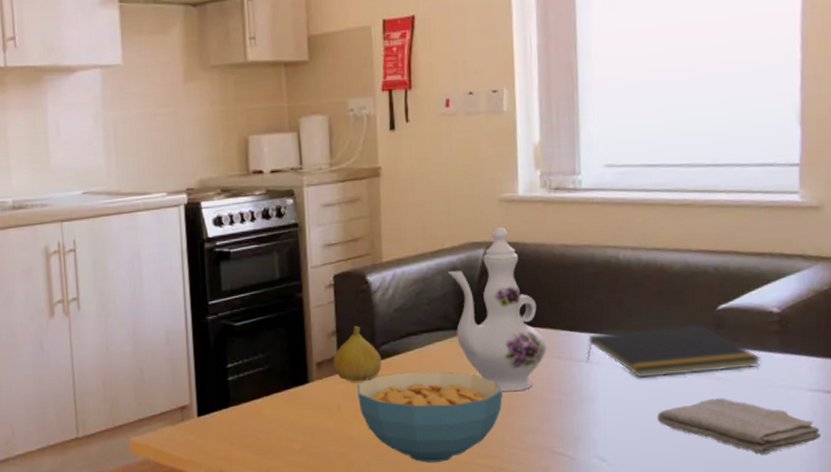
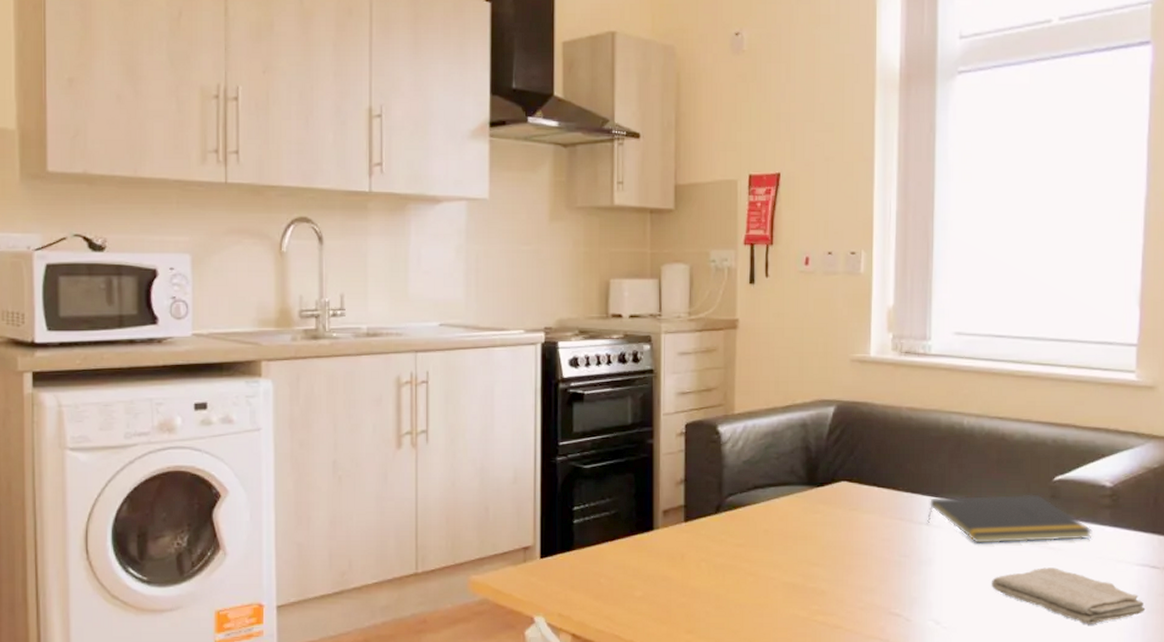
fruit: present [333,325,382,382] -> none [679,475,728,532]
cereal bowl: present [357,371,503,463] -> none [702,525,844,617]
ewer: present [447,226,546,391] -> none [797,386,889,549]

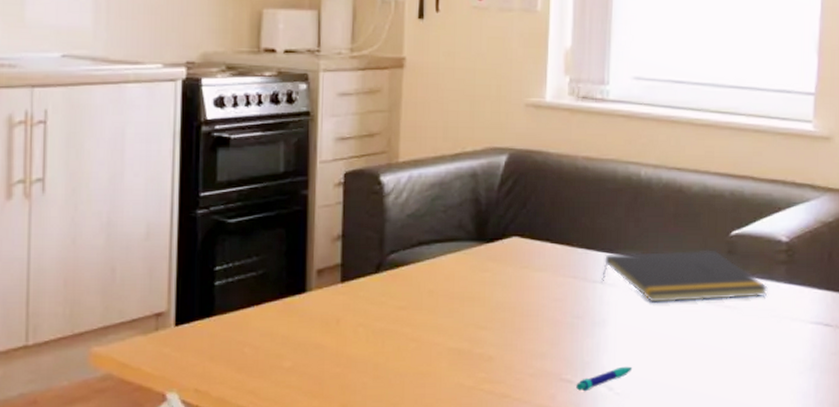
pen: none [905,602,959,625] -> present [576,366,633,392]
washcloth: present [991,567,1146,625] -> none [665,327,819,387]

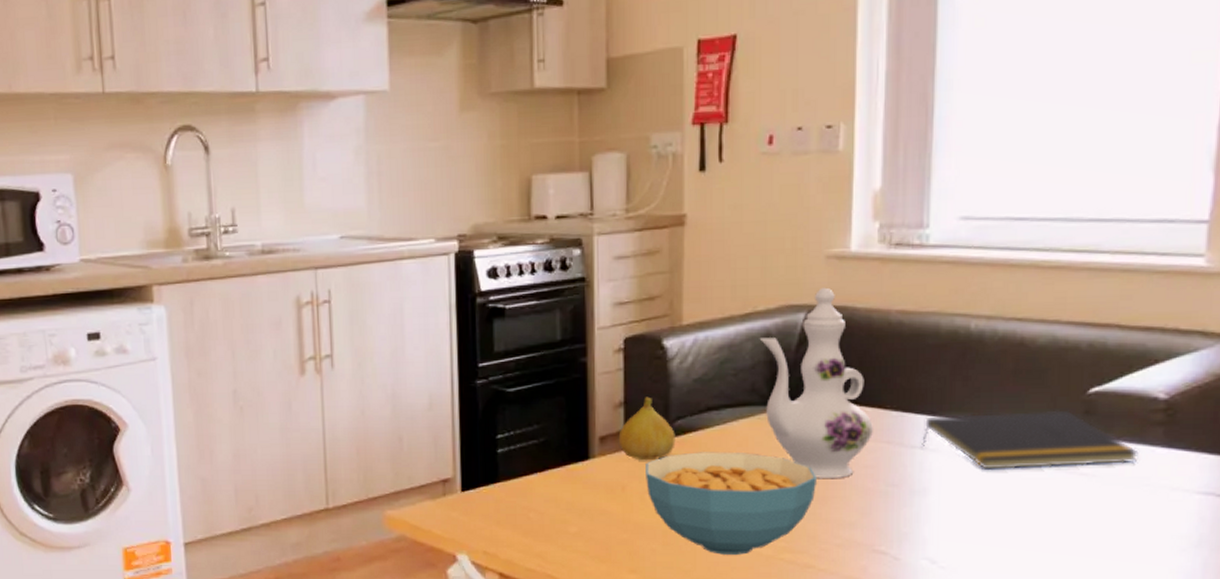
fruit: none [335,230,389,294] -> present [618,396,676,461]
cereal bowl: none [360,285,514,387] -> present [646,452,816,555]
ewer: none [466,133,562,311] -> present [759,287,873,478]
pen: present [576,366,633,392] -> none [892,538,961,565]

